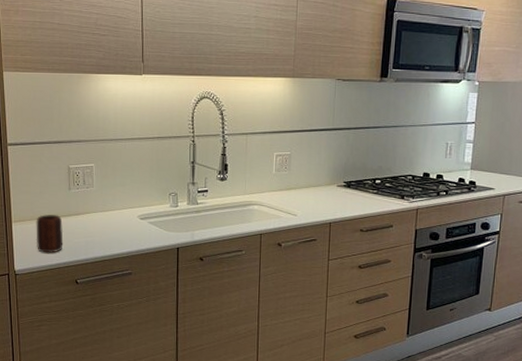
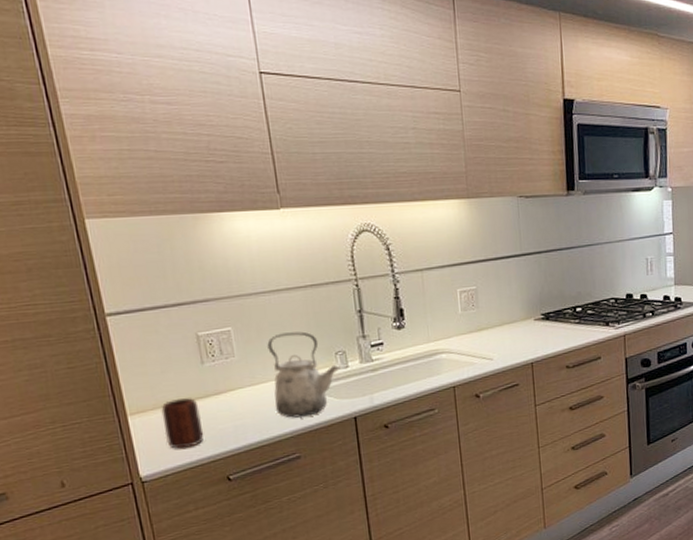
kettle: none [118,173,172,242] -> present [267,331,341,418]

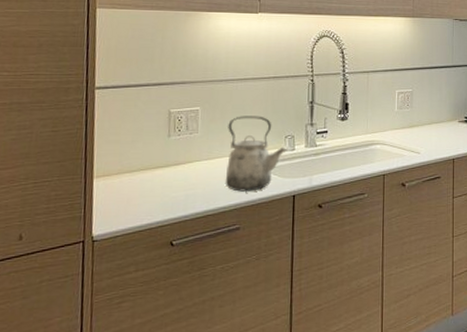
mug: present [161,398,204,449] -> none [123,166,159,212]

